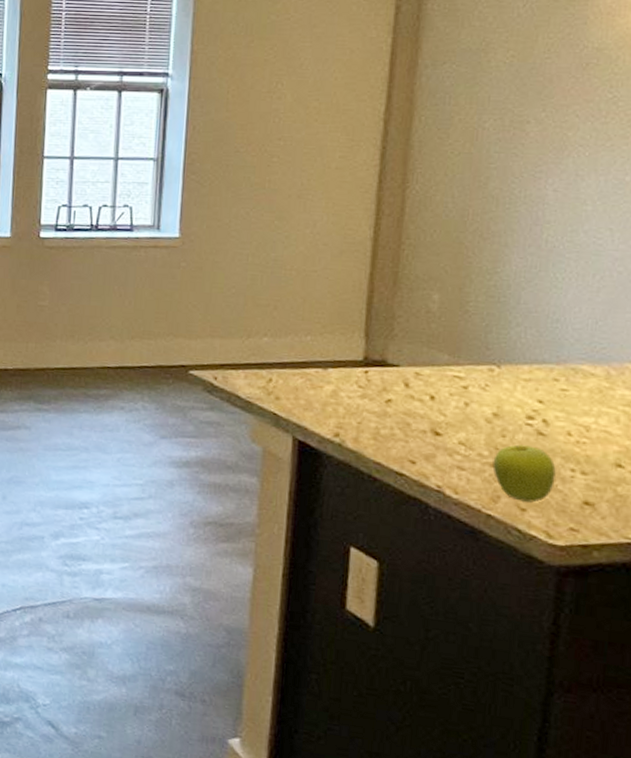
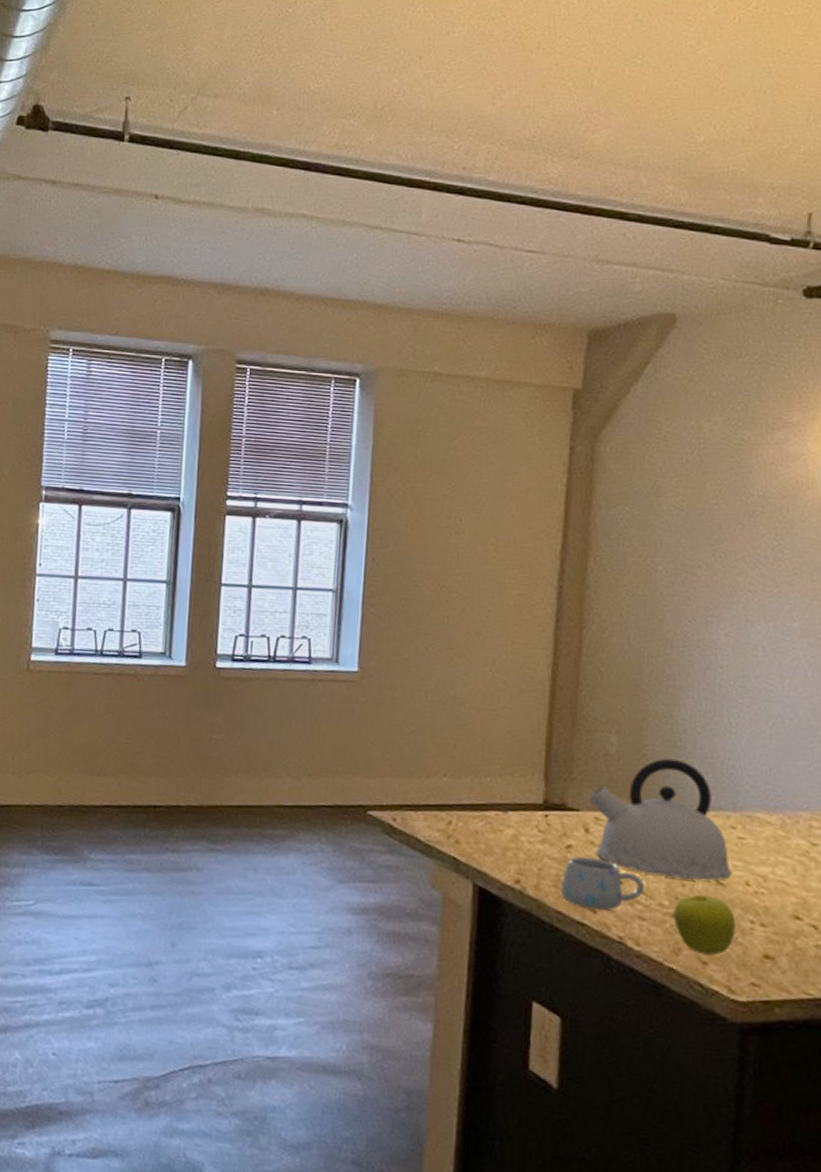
mug: none [379,410,464,462] -> present [560,856,644,911]
kettle: none [408,314,554,431] -> present [587,758,732,880]

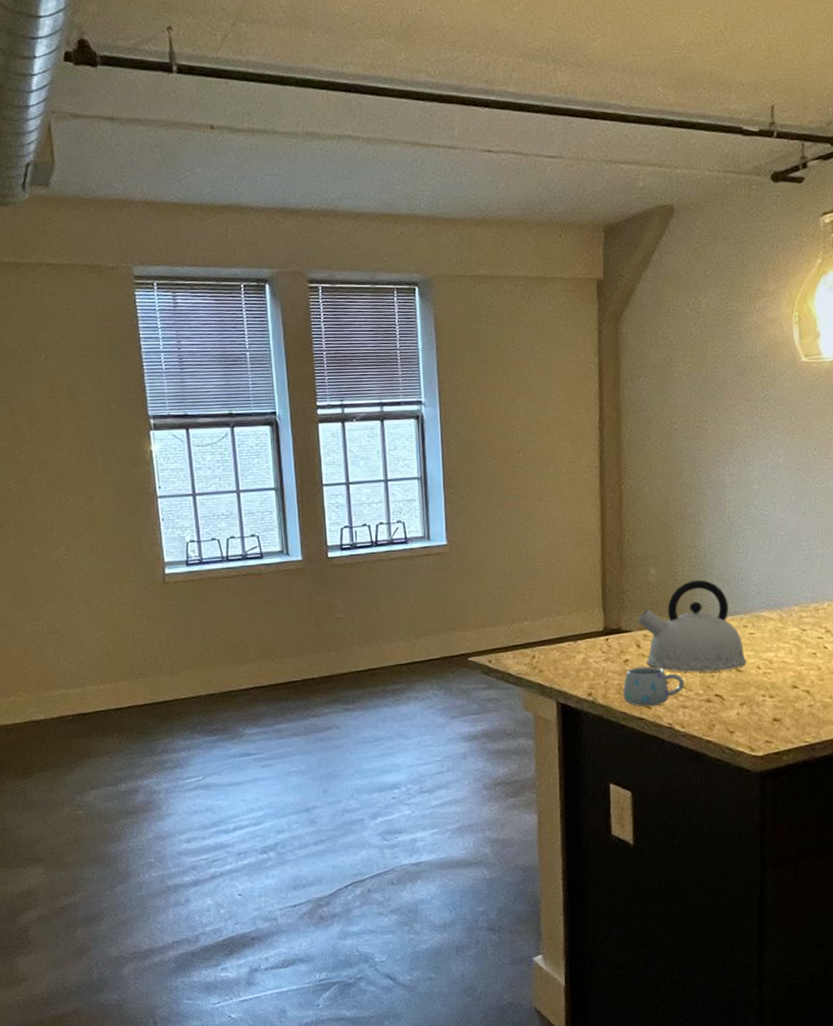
fruit: present [673,894,736,956] -> none [707,681,752,726]

